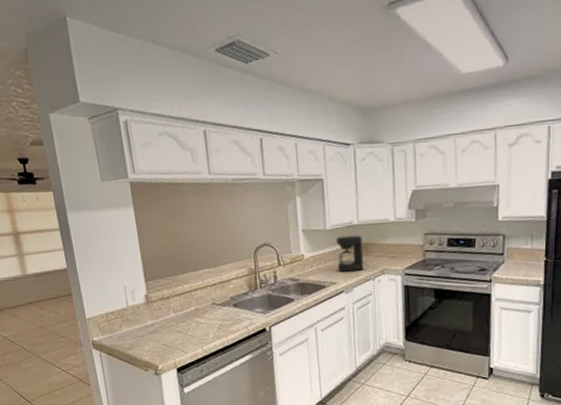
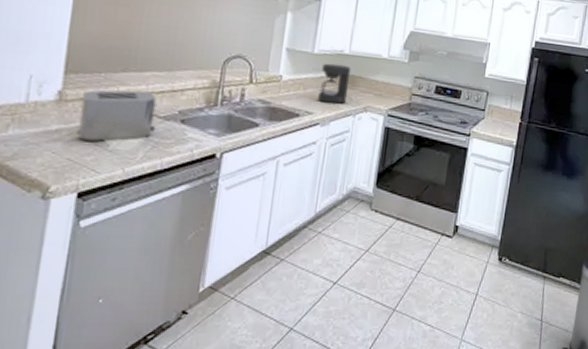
toaster: none [161,285,218,331] -> present [76,90,158,143]

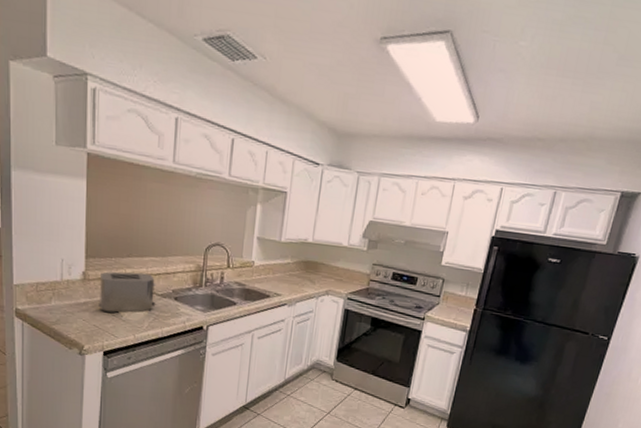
coffee maker: present [318,63,351,105] -> none [285,250,314,288]

